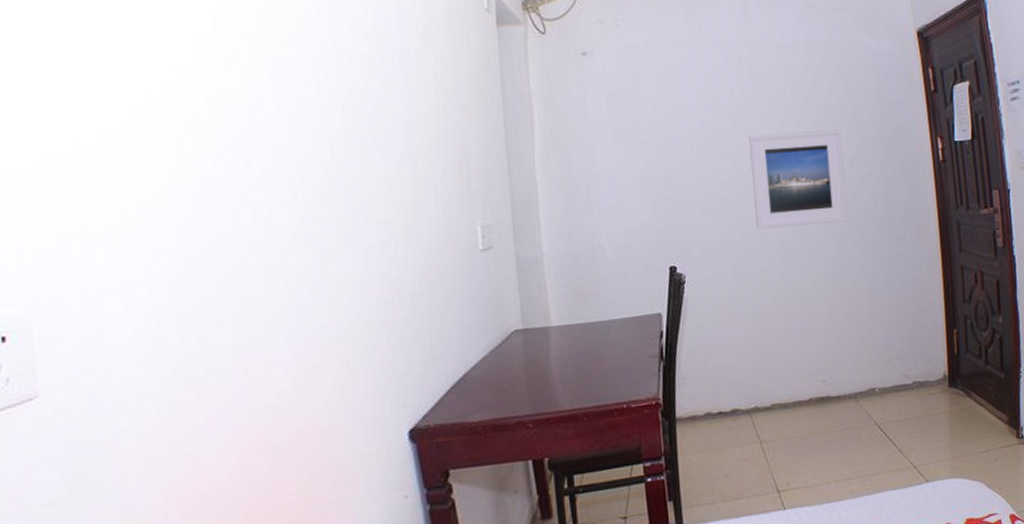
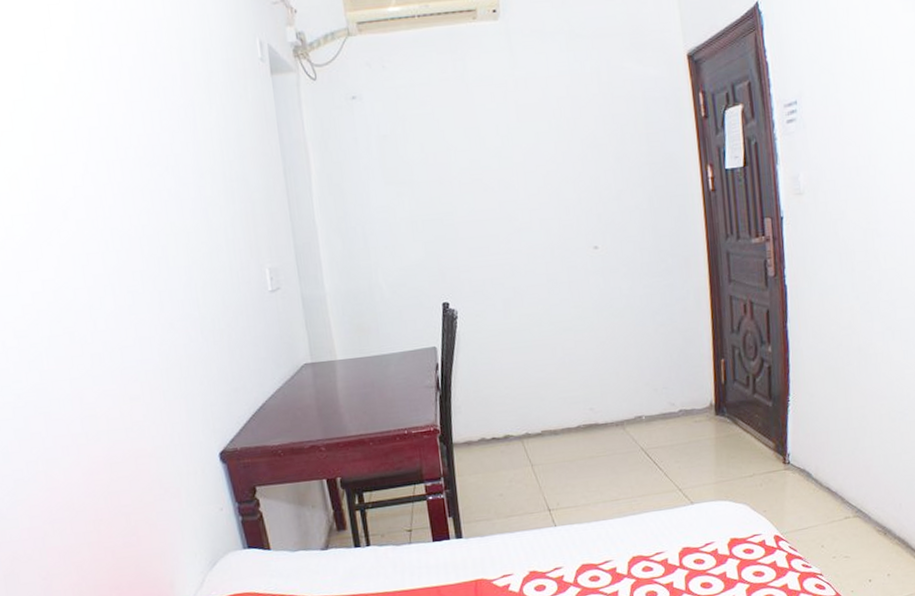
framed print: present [749,130,848,230] -> none [515,162,614,265]

